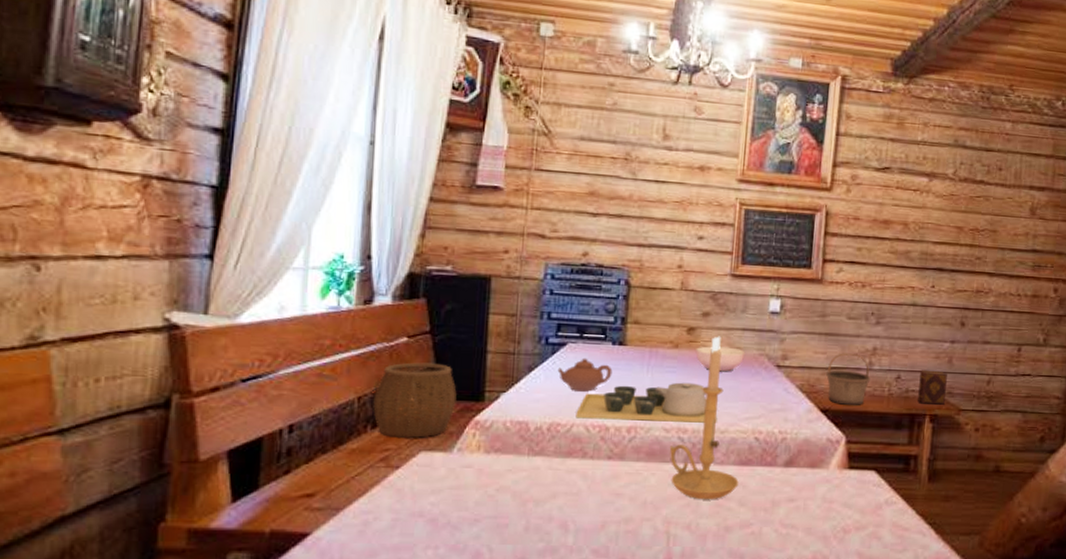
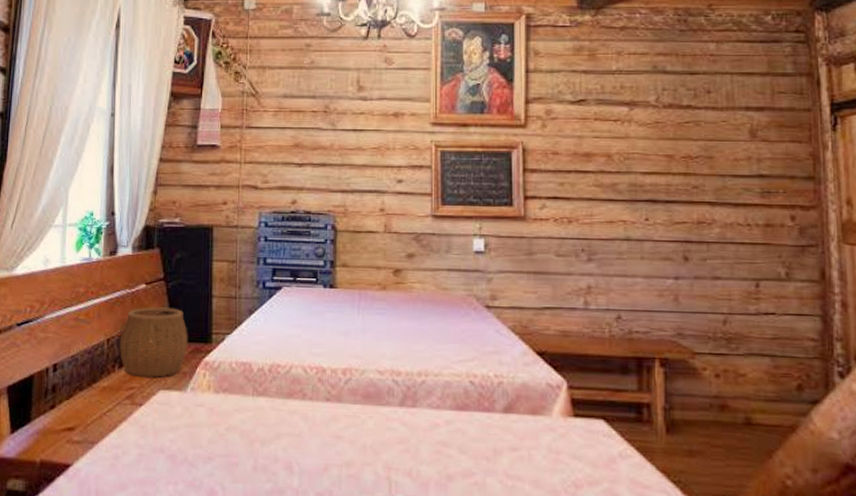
teapot: present [557,358,613,392] -> none [275,300,325,334]
tea set: present [576,382,719,423] -> none [294,324,430,365]
candle holder: present [669,336,739,500] -> none [384,277,457,446]
bowl: present [696,346,746,372] -> none [403,287,453,313]
basket: present [826,353,871,405] -> none [539,292,588,348]
diary: present [918,370,947,405] -> none [643,309,676,347]

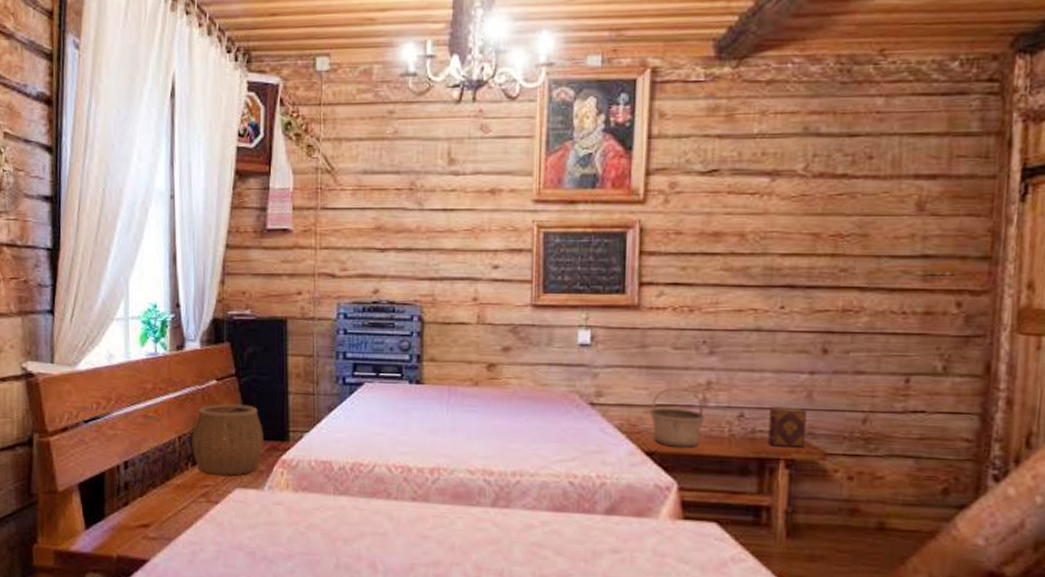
basket: none [539,292,588,348] -> present [650,388,706,448]
diary: none [643,309,676,347] -> present [768,406,807,448]

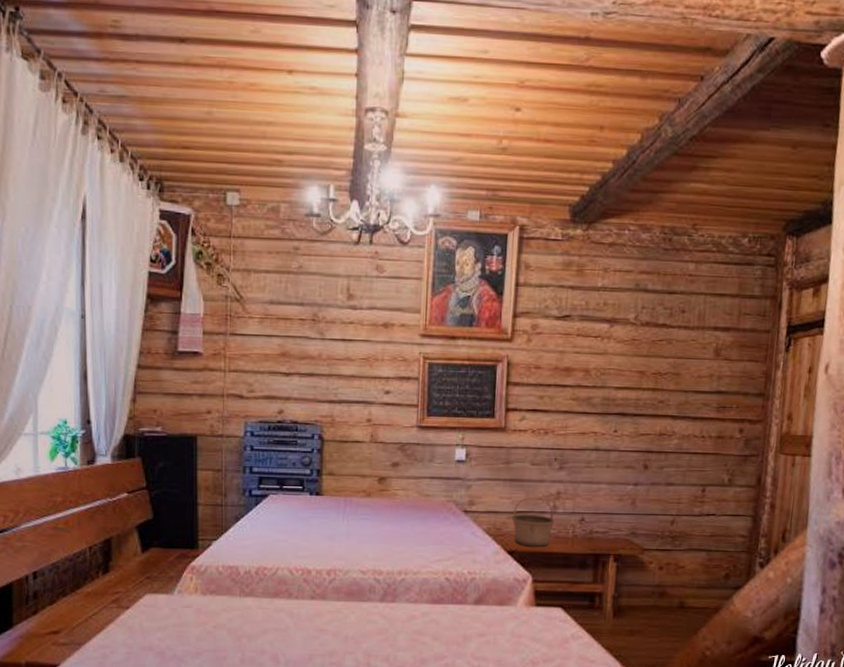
woven basket: present [191,404,264,476] -> none [102,515,174,583]
diary: present [768,406,807,448] -> none [602,512,631,545]

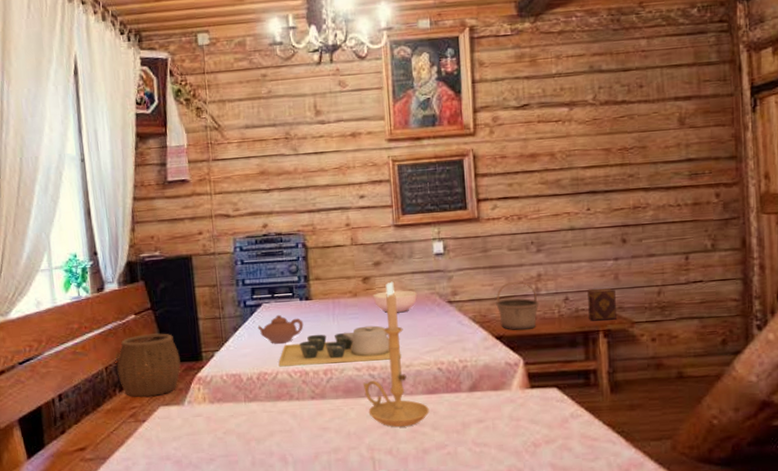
woven basket: none [102,515,174,583] -> present [116,333,181,398]
teapot: none [261,507,311,538] -> present [257,314,304,344]
tea set: none [280,528,411,565] -> present [278,325,402,367]
candle holder: none [366,484,432,635] -> present [362,281,430,428]
bowl: none [387,494,434,518] -> present [373,290,418,313]
diary: none [602,512,631,545] -> present [587,287,617,321]

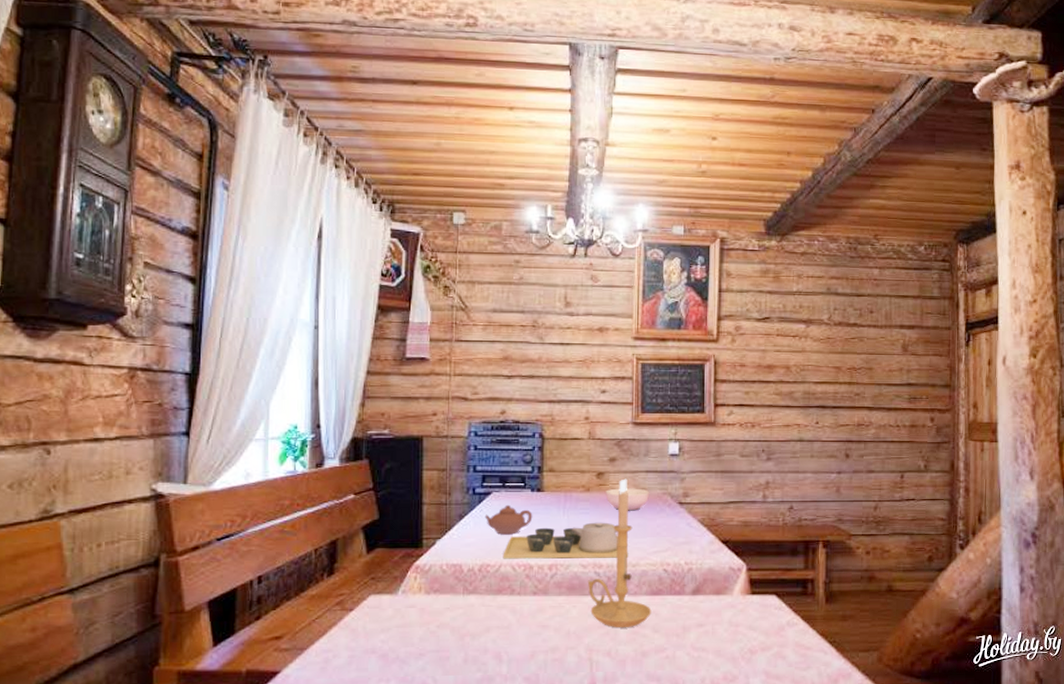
woven basket: present [116,333,181,398] -> none [328,516,399,584]
basket: present [496,282,539,330] -> none [725,488,766,535]
diary: present [587,287,617,321] -> none [810,499,837,531]

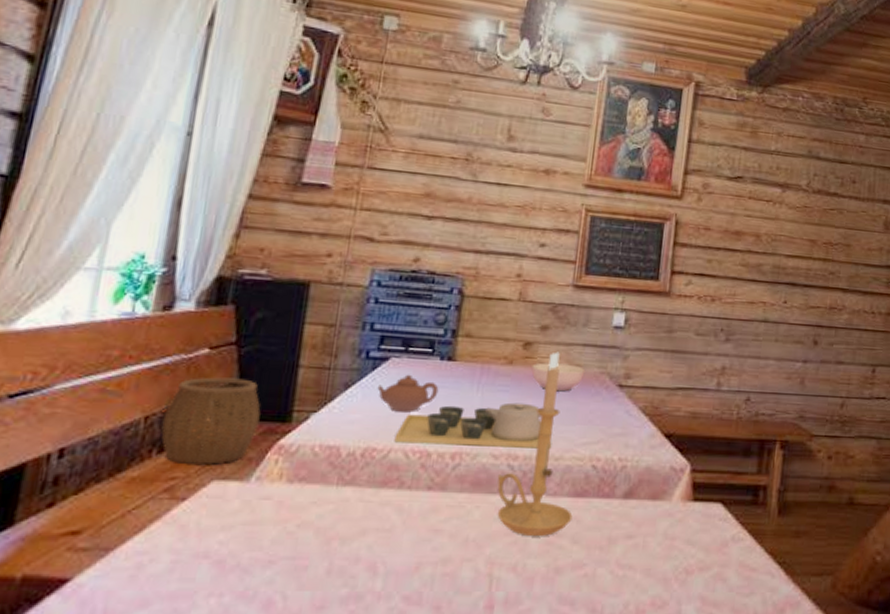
woven basket: none [328,516,399,584] -> present [161,377,261,466]

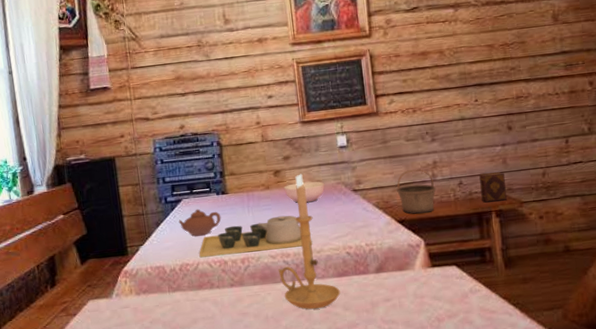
woven basket: present [161,377,261,466] -> none [47,231,108,293]
basket: none [671,372,719,430] -> present [397,169,436,214]
diary: none [768,391,799,430] -> present [479,171,507,203]

